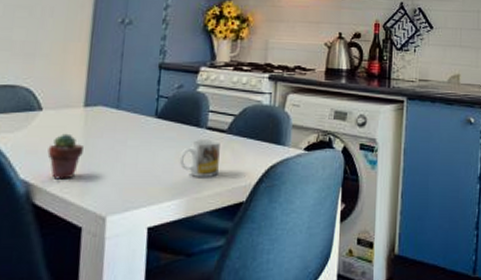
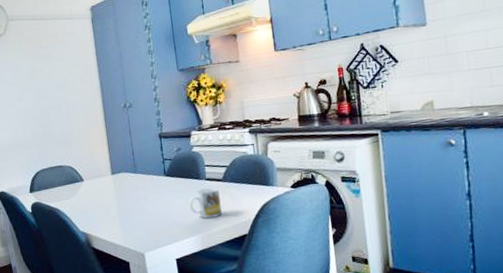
potted succulent: present [47,133,83,180] -> none [94,195,118,229]

